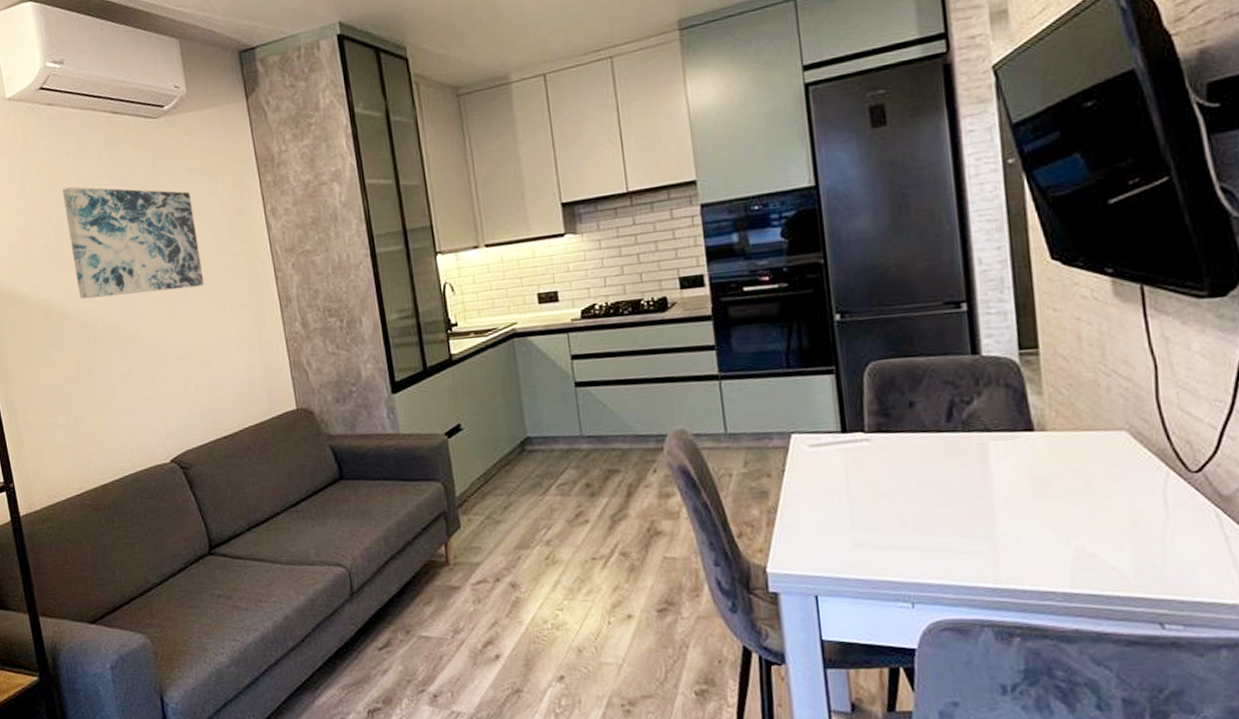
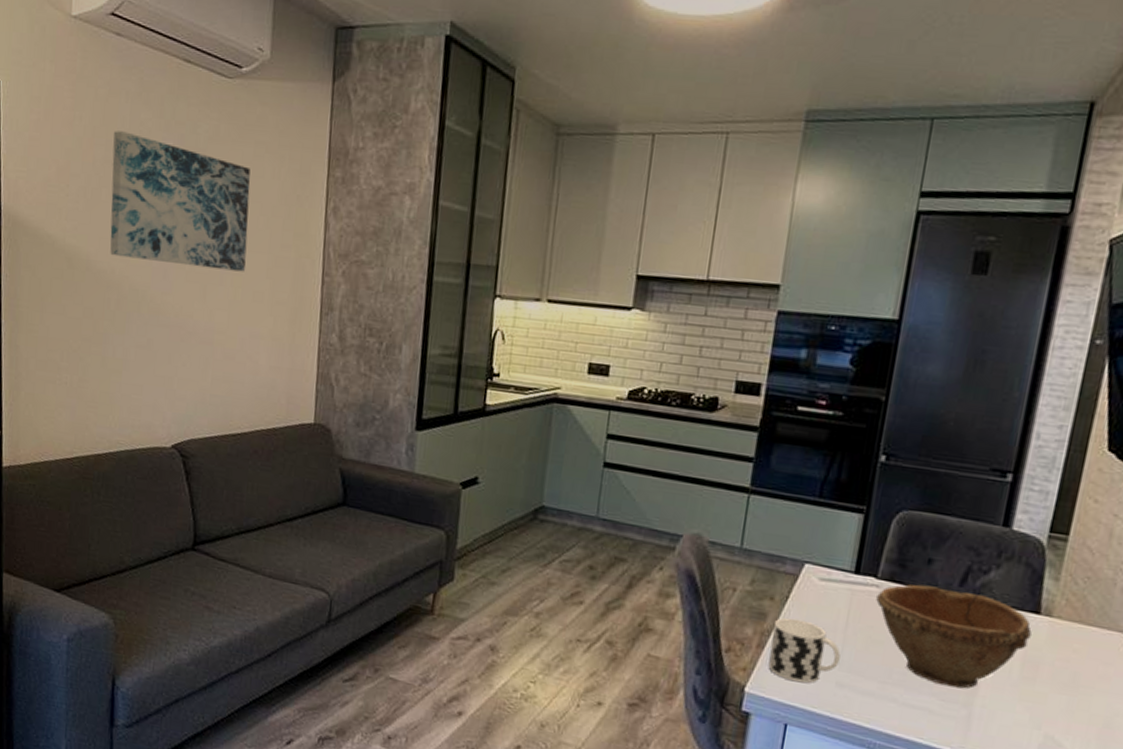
cup: none [778,489,851,552] -> present [768,617,841,684]
bowl: none [869,425,1033,523] -> present [876,584,1033,689]

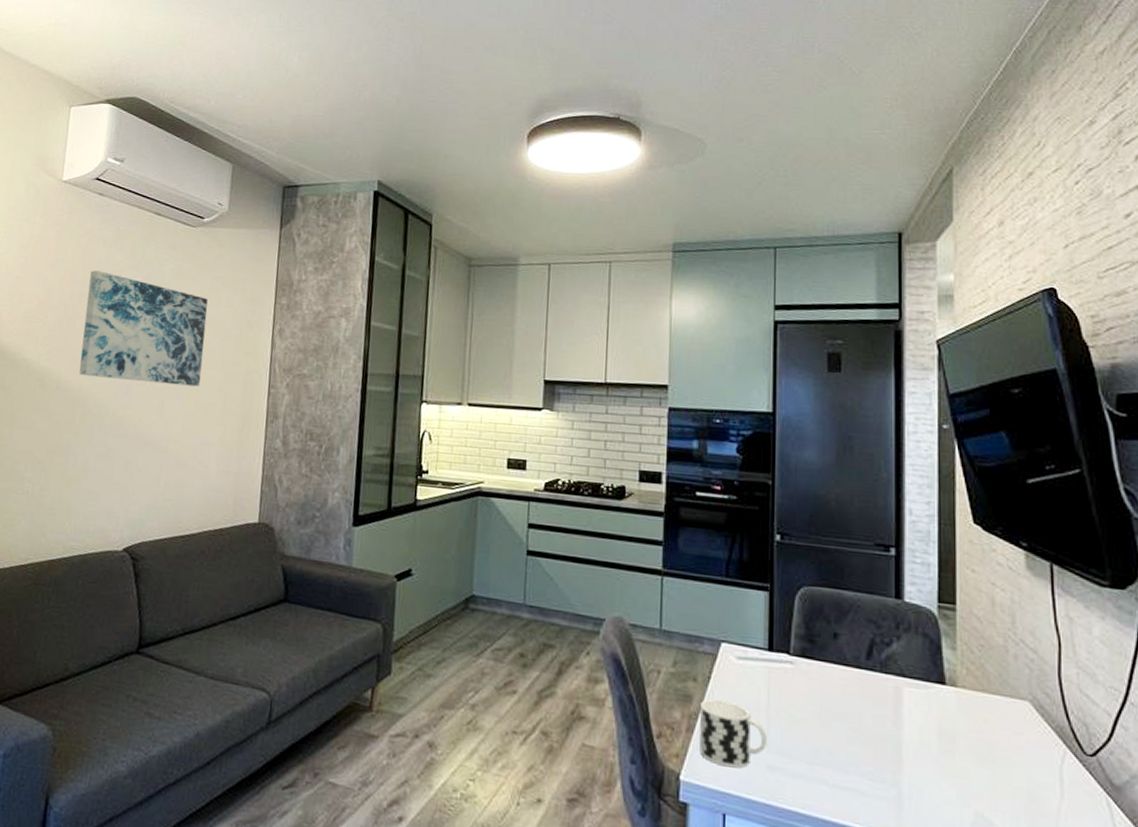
bowl: present [876,584,1033,689] -> none [792,659,943,767]

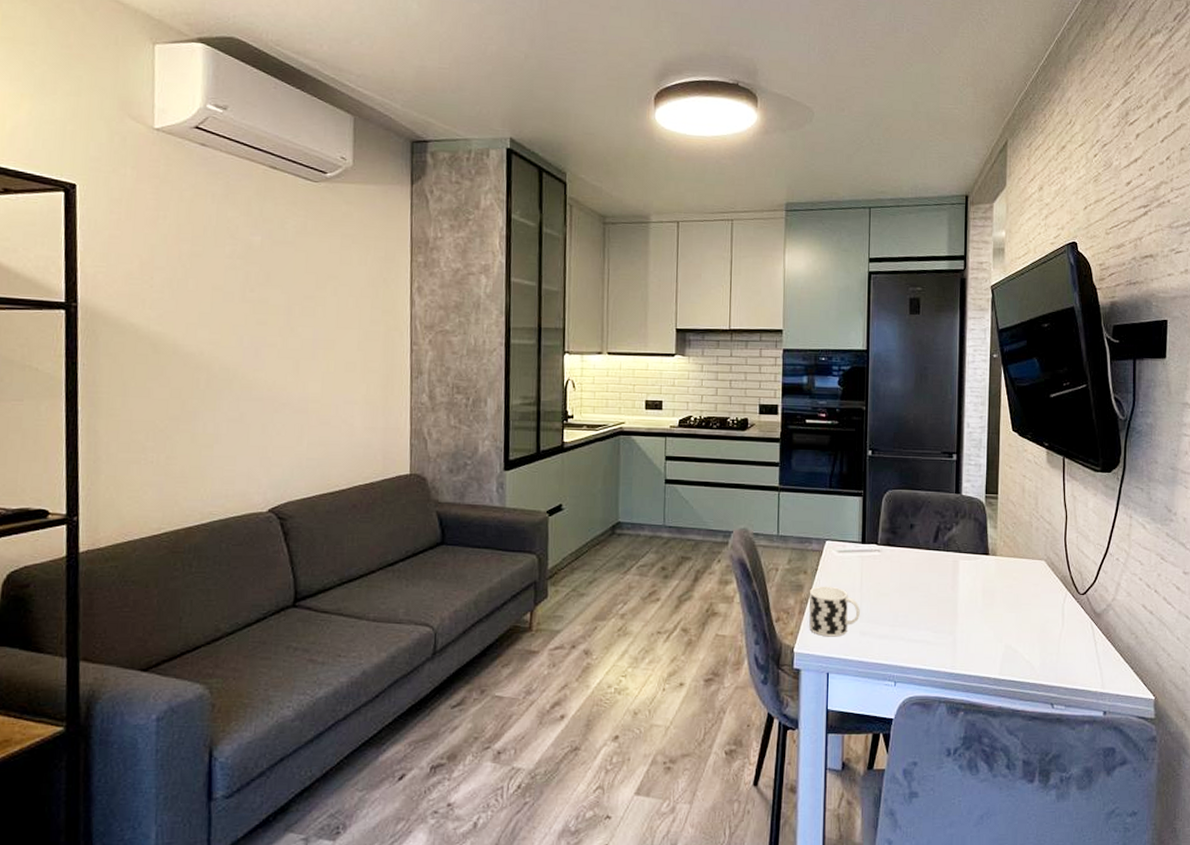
wall art: present [79,270,208,387] -> none [198,228,339,346]

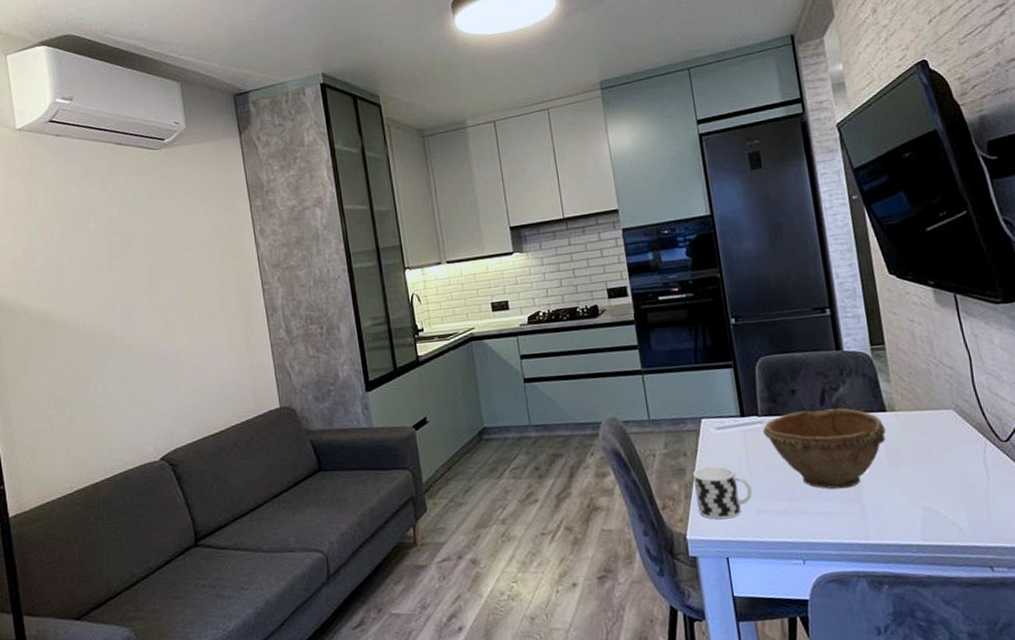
bowl: none [879,545,986,621] -> present [763,408,887,490]

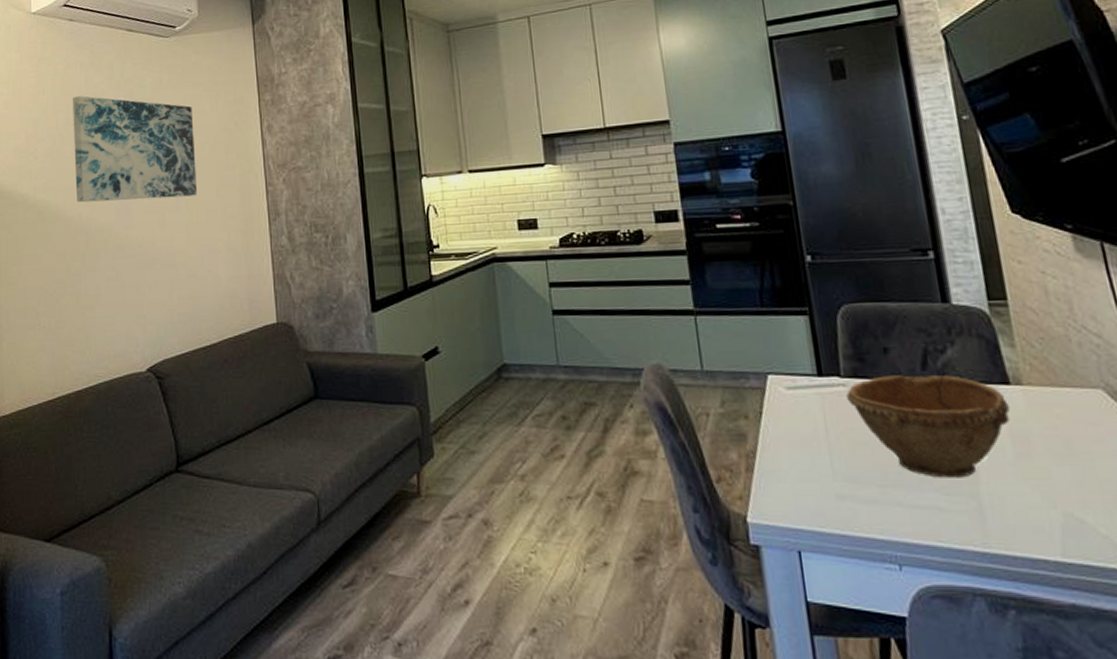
wall art: none [66,208,198,311] -> present [73,96,198,203]
cup: present [693,465,752,520] -> none [756,434,832,502]

